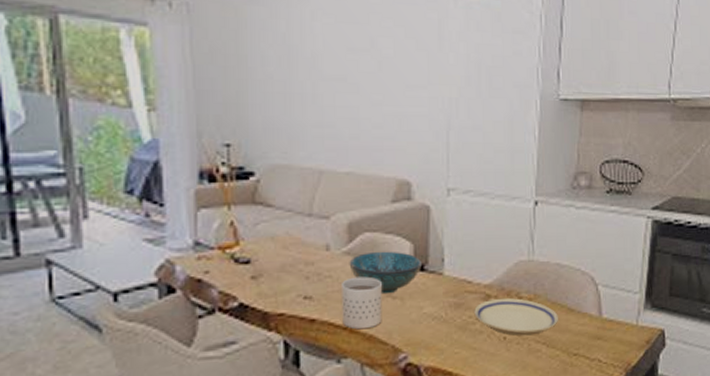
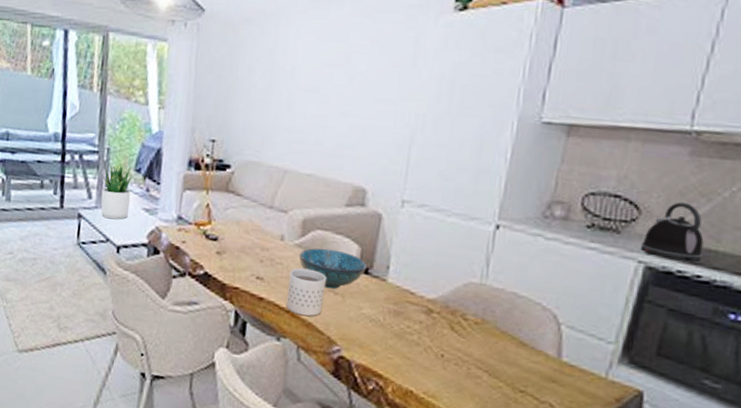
planter: none [79,186,123,260] -> present [101,164,132,220]
plate: present [474,298,558,336] -> none [413,314,507,360]
kettle: none [647,161,689,212] -> present [640,202,704,262]

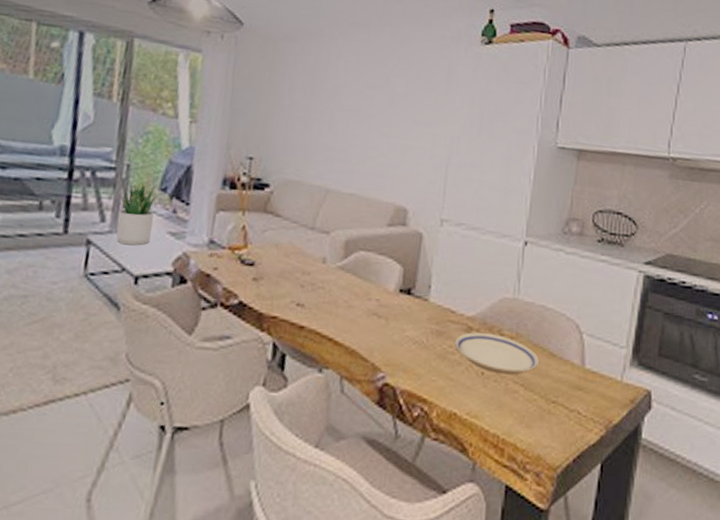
mug: present [286,268,327,317] -> none [328,291,371,344]
decorative bowl: present [299,248,368,289] -> none [341,269,410,312]
plate: none [413,314,507,360] -> present [455,332,539,375]
kettle: present [640,202,704,262] -> none [639,218,685,270]

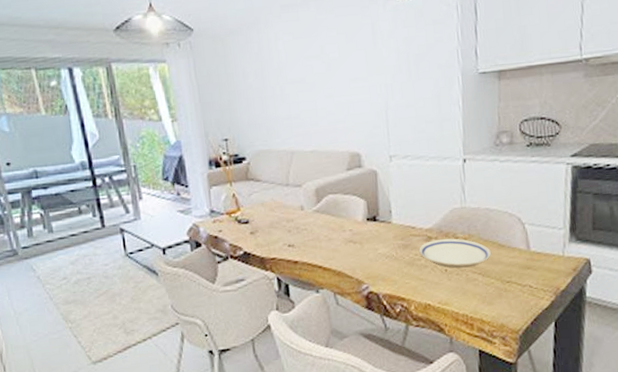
planter: present [116,183,157,246] -> none [135,176,166,227]

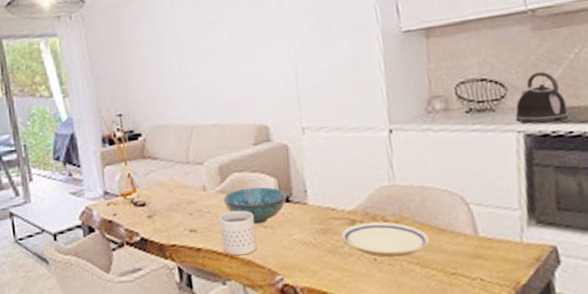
mug: none [315,228,347,268] -> present [219,210,257,256]
decorative bowl: none [318,207,375,241] -> present [223,187,288,225]
kettle: none [565,113,608,157] -> present [515,71,569,124]

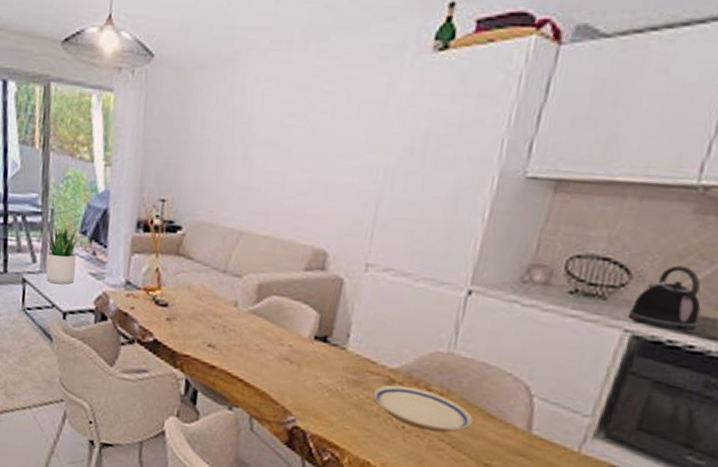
planter: none [25,155,57,211] -> present [46,226,78,285]
mug: present [219,210,257,256] -> none [239,335,283,386]
decorative bowl: present [223,187,288,225] -> none [253,315,326,358]

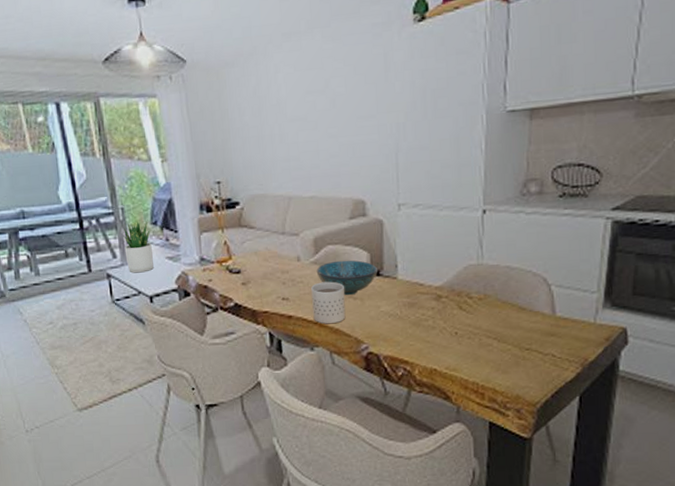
mug: none [239,335,283,386] -> present [311,281,346,324]
decorative bowl: none [253,315,326,358] -> present [316,260,378,296]
plate: present [373,384,473,432] -> none [426,298,509,332]
kettle: present [628,265,701,332] -> none [606,159,657,211]

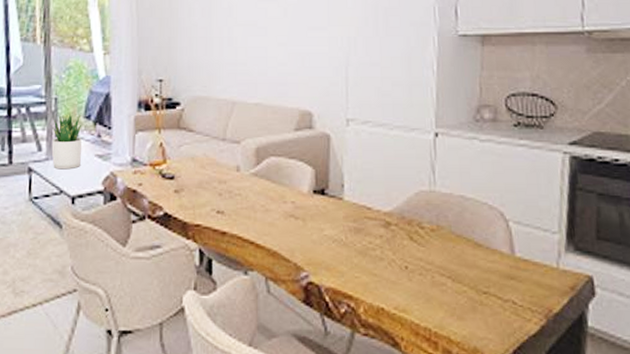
mug: present [311,281,346,324] -> none [250,196,286,245]
decorative bowl: present [316,260,378,296] -> none [256,174,323,214]

